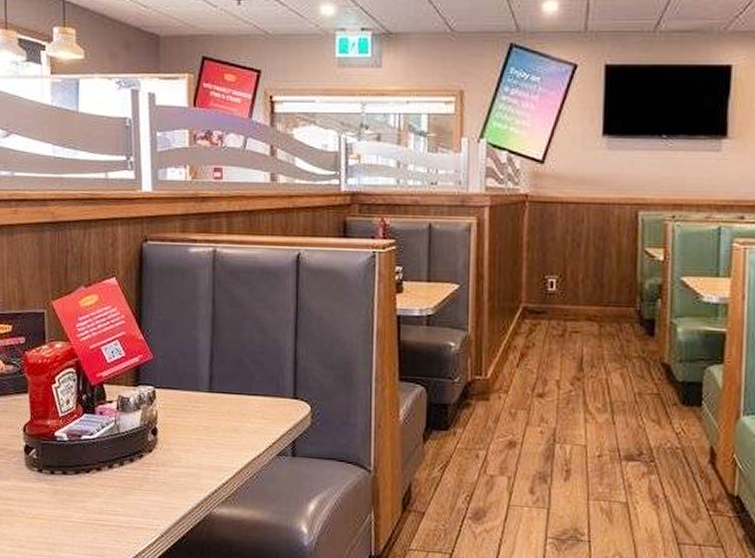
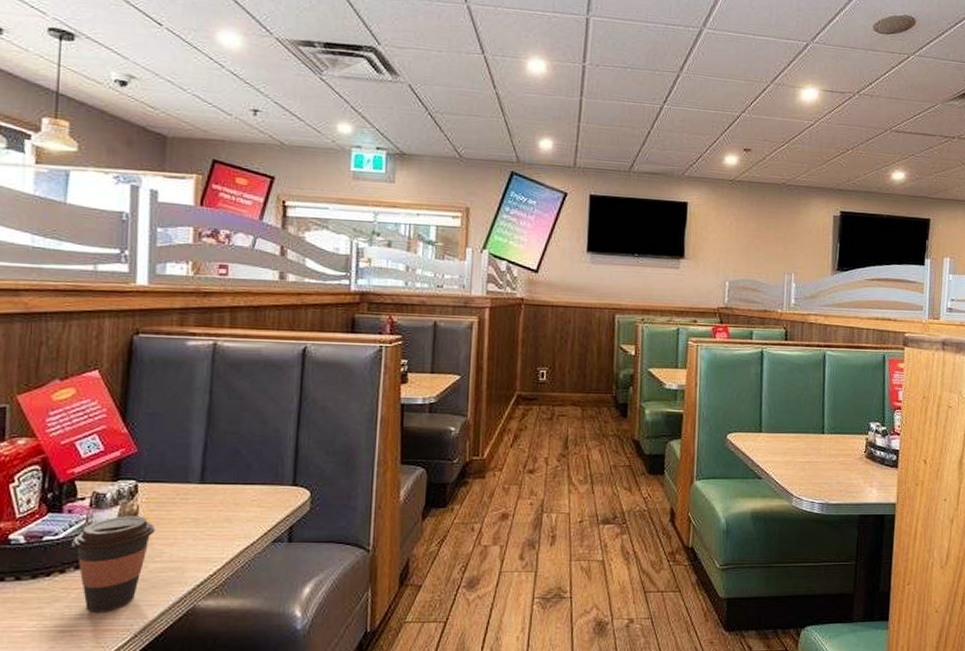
coffee cup: none [105,420,173,511] -> present [72,516,156,612]

